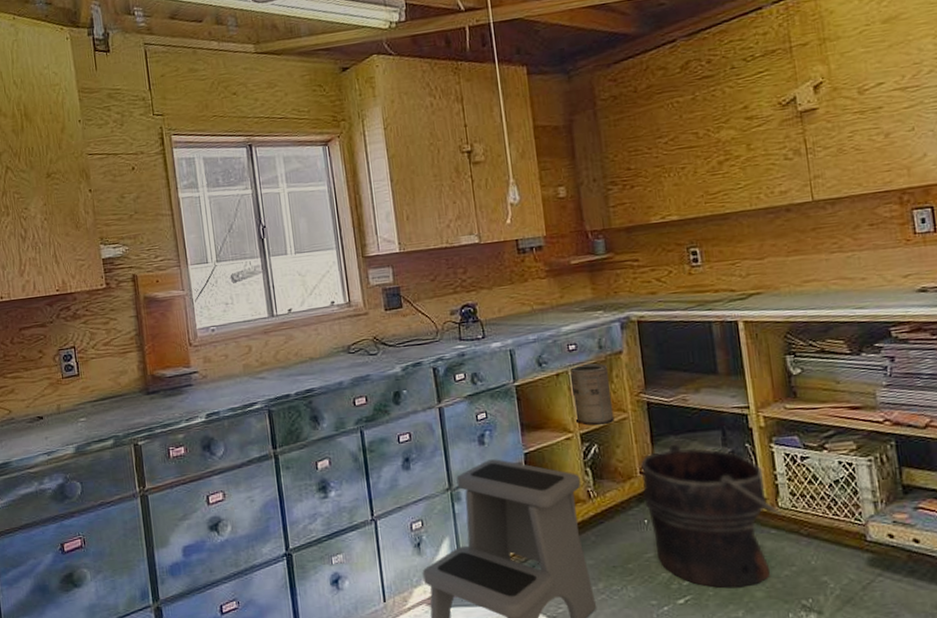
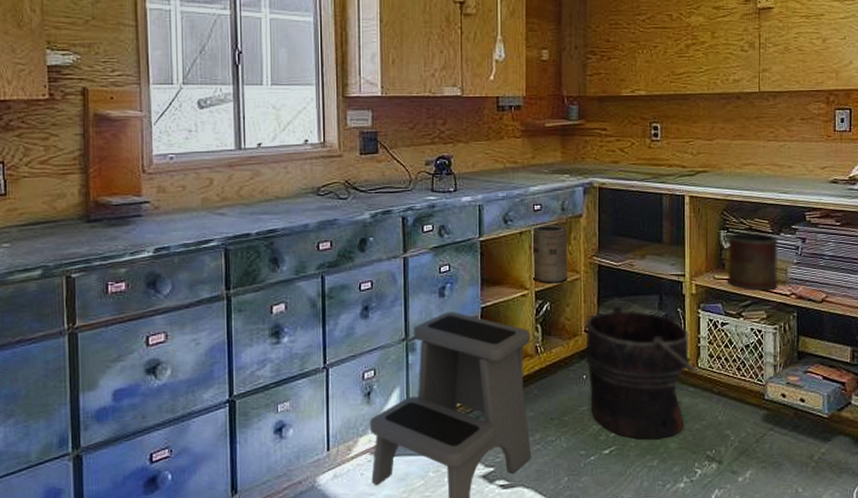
paint can: none [795,354,866,420] -> present [727,231,779,291]

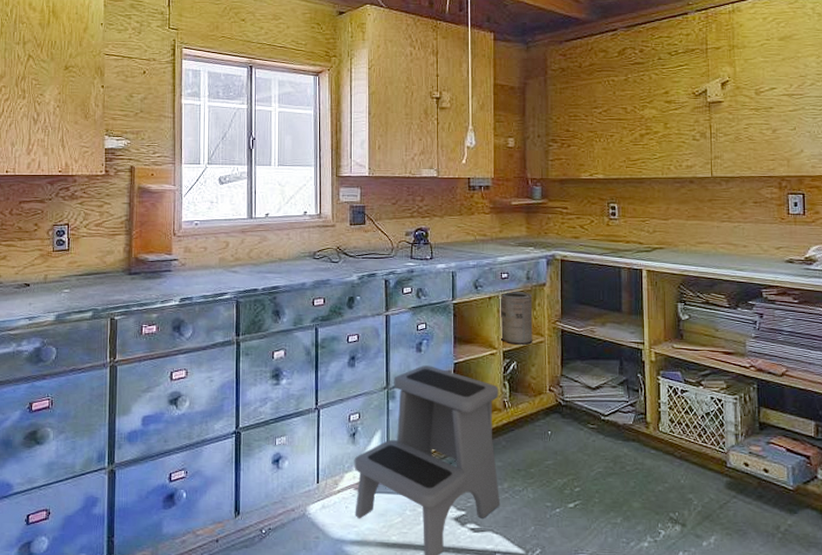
bucket: present [584,305,700,440] -> none [549,368,661,498]
paint can: present [727,231,779,291] -> none [684,305,737,362]

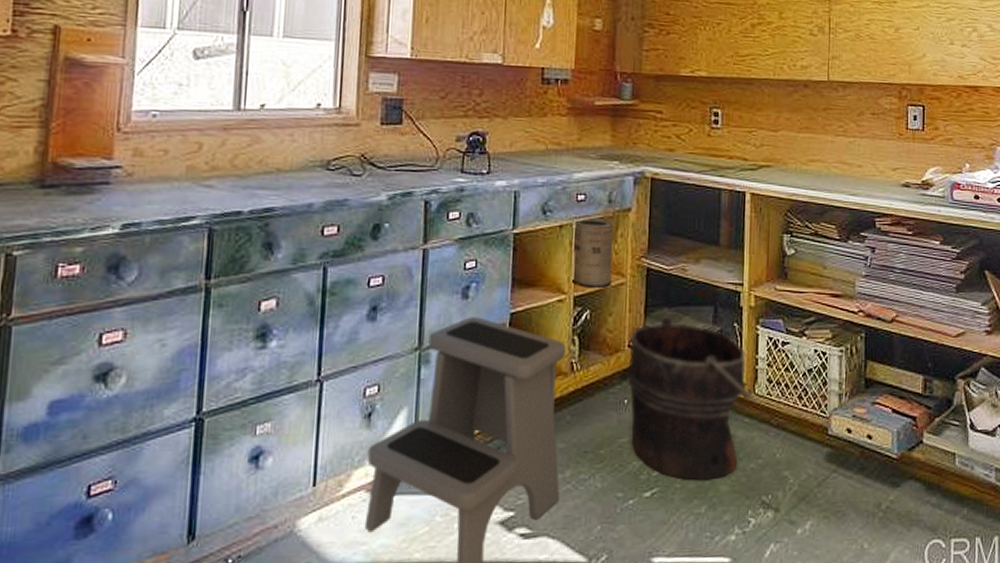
bucket: none [549,368,661,498] -> present [627,317,757,481]

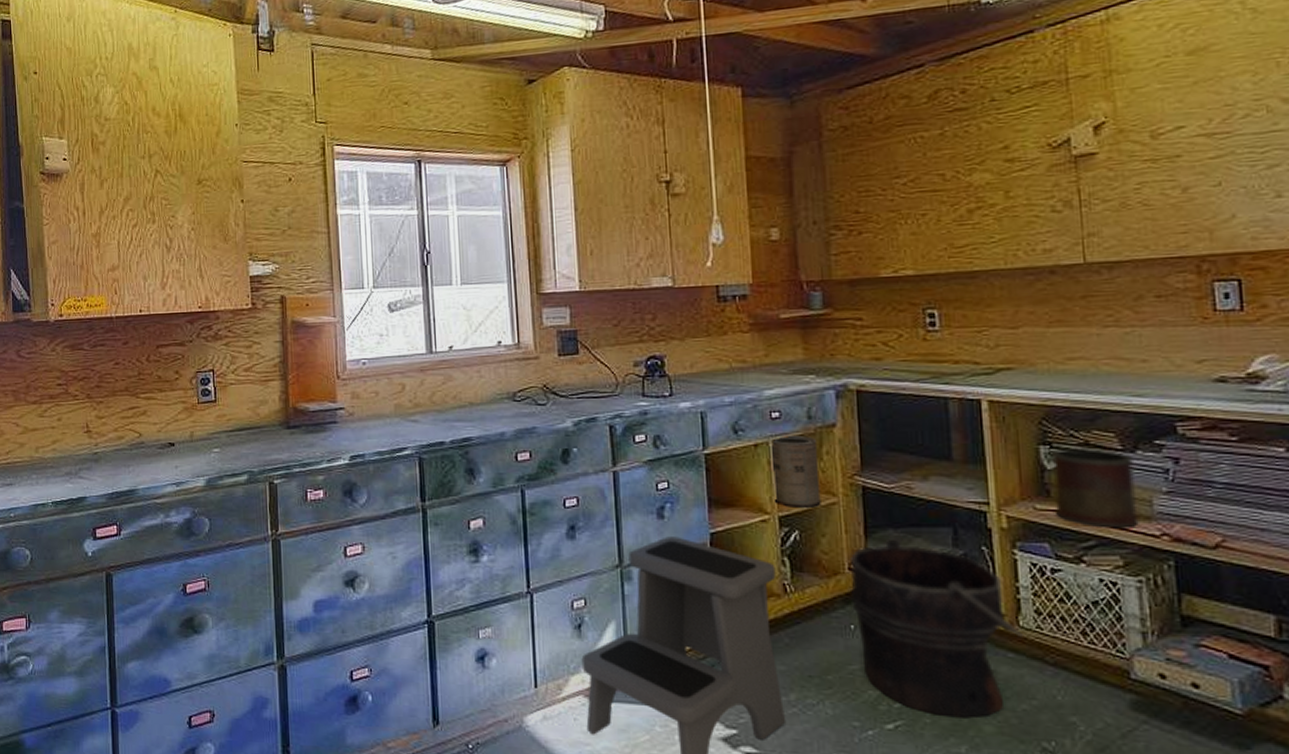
paint can: none [790,236,847,306] -> present [1050,447,1139,529]

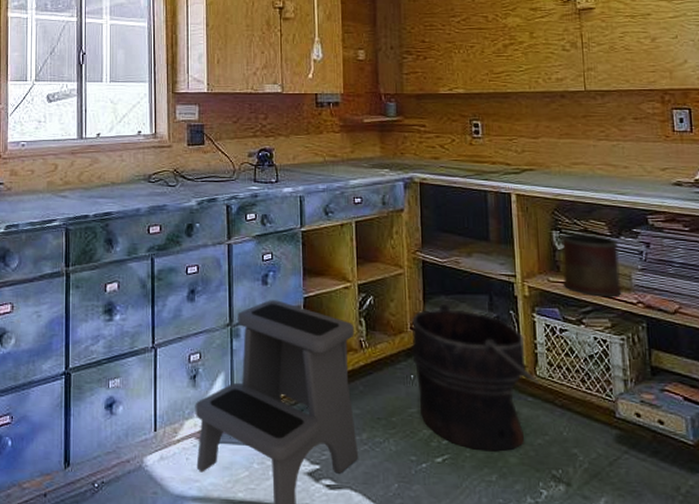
paint can: present [769,434,821,507] -> none [352,217,391,277]

